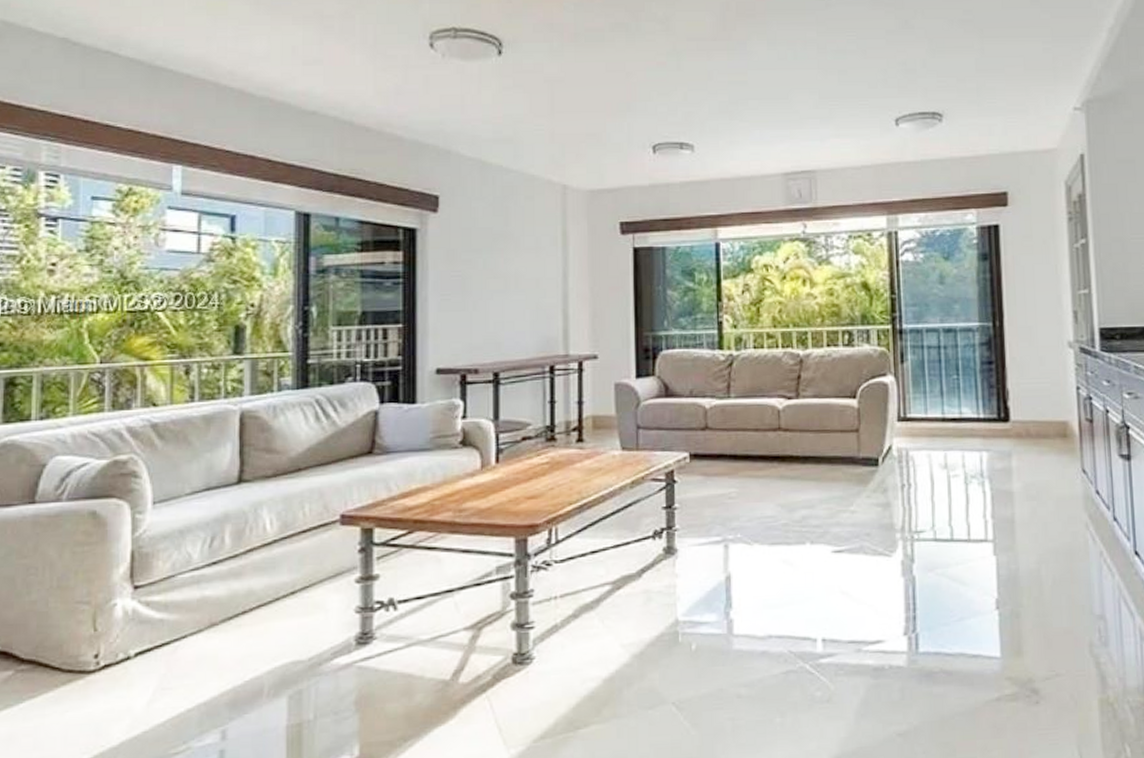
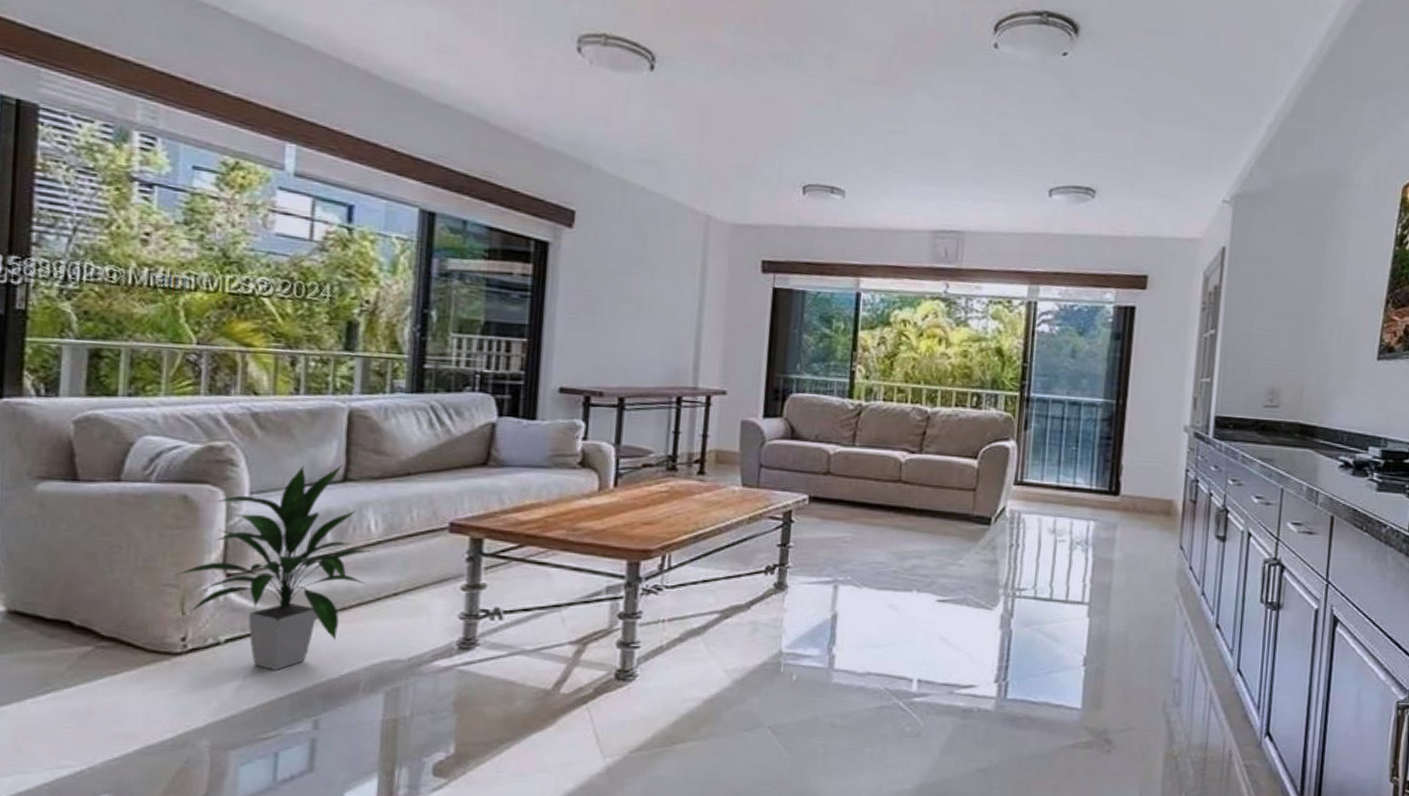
indoor plant: none [85,467,267,681] -> present [173,465,371,670]

